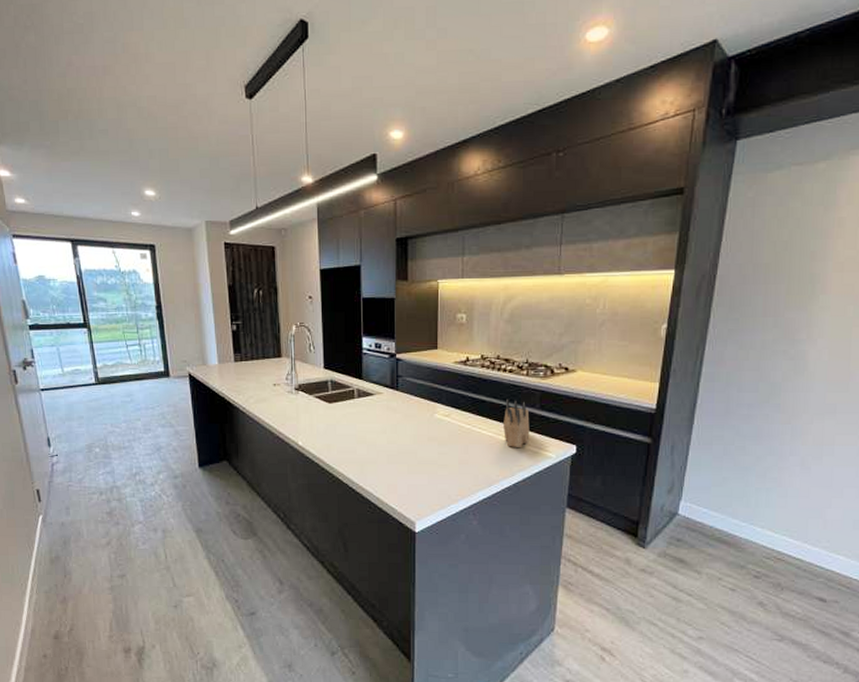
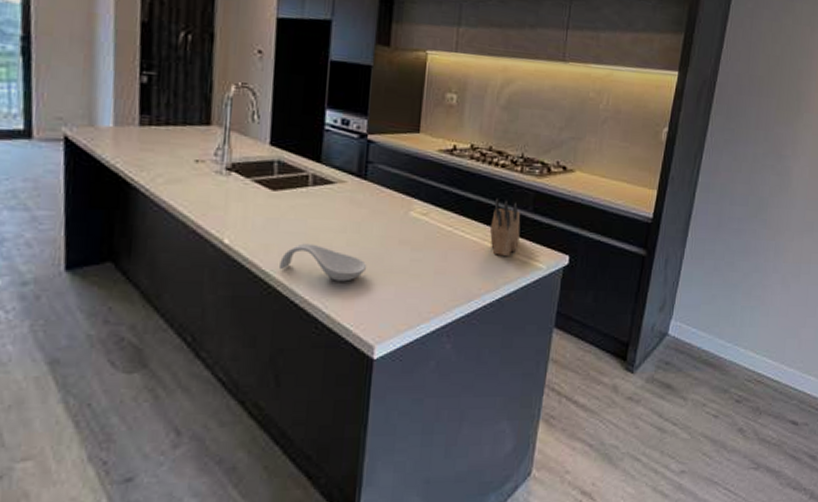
spoon rest: none [338,443,405,472] -> present [278,243,367,282]

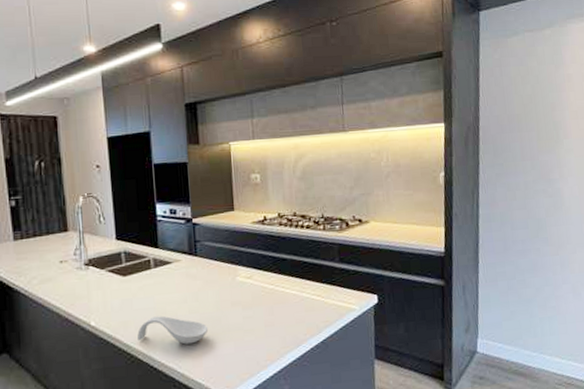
knife block: present [490,198,521,257] -> none [305,254,332,304]

